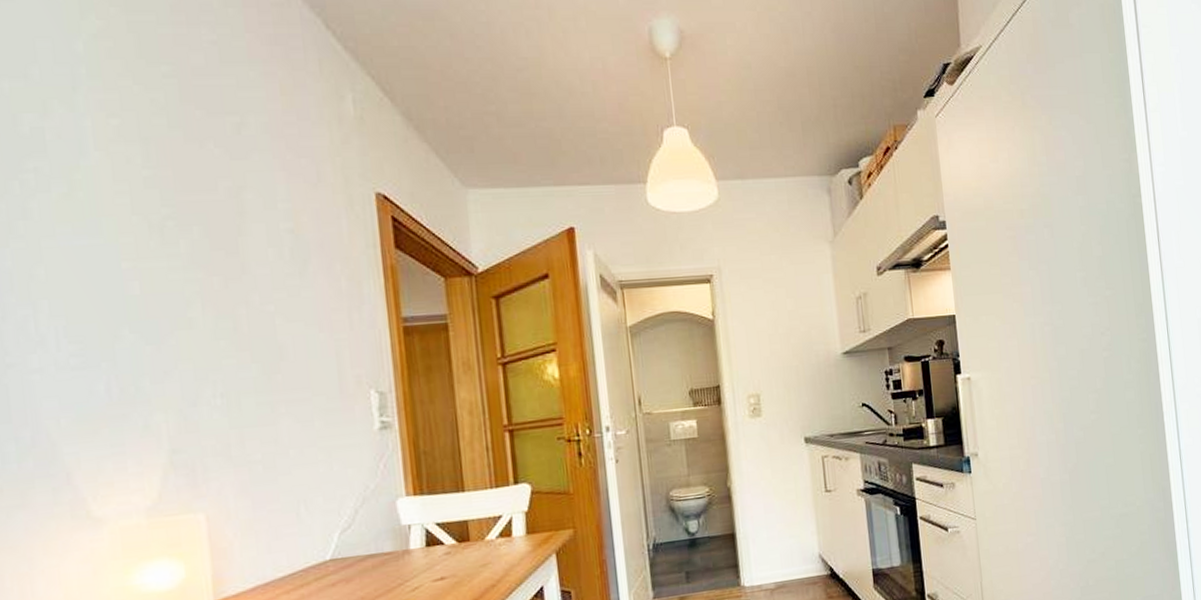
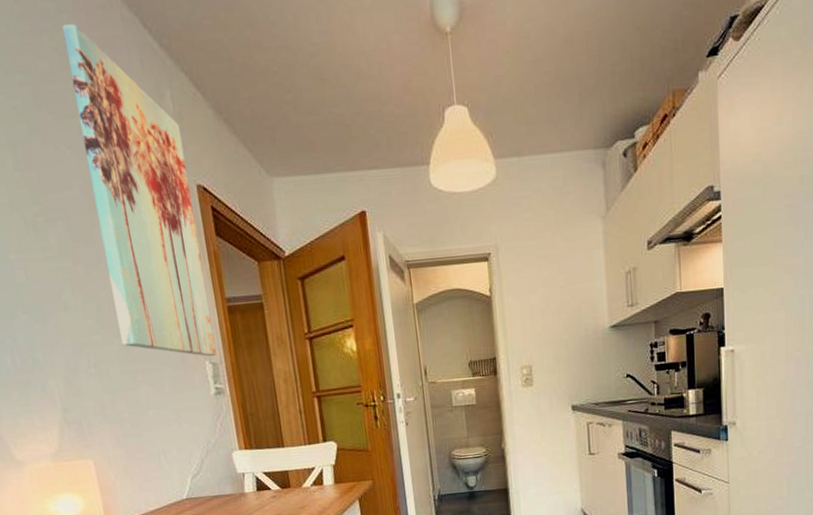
wall art: none [226,19,386,385] -> present [61,24,217,357]

